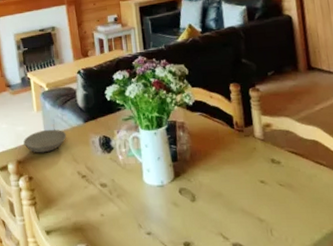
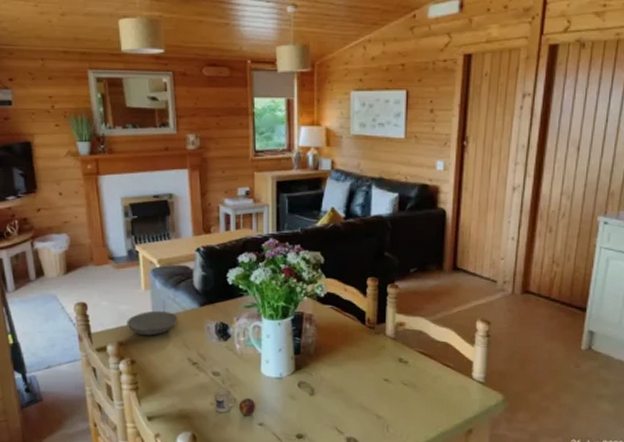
mug: none [103,199,143,226] -> present [214,388,256,416]

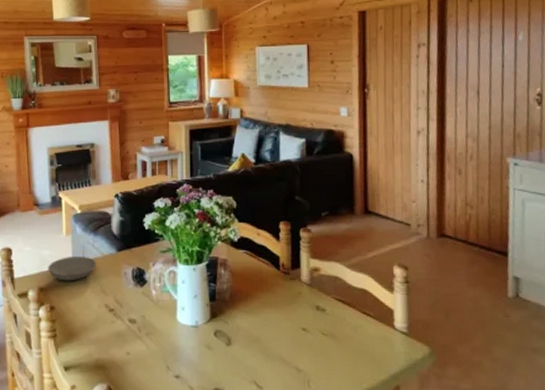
mug: present [214,388,256,416] -> none [130,336,172,368]

